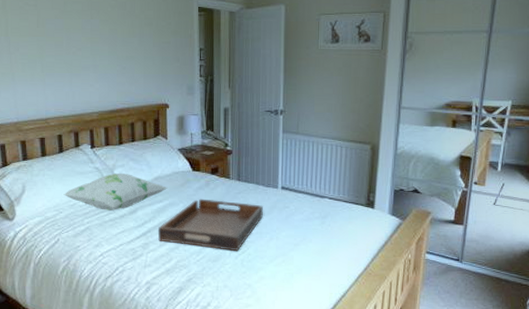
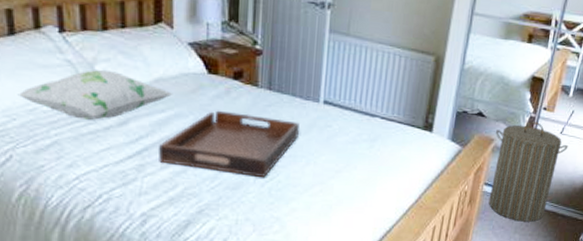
laundry hamper: none [432,195,503,287] -> present [488,121,568,222]

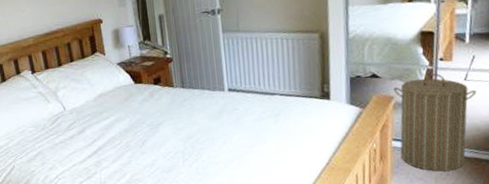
decorative pillow: present [17,69,173,120] -> none [12,94,113,133]
serving tray: present [159,110,299,178] -> none [108,109,212,161]

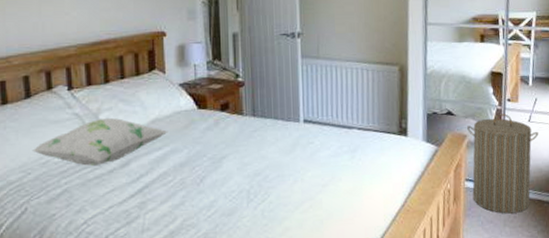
decorative pillow: none [12,94,113,133] -> present [32,117,168,166]

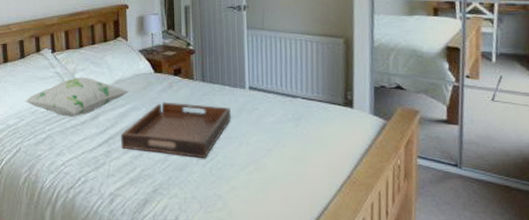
serving tray: none [158,141,284,202] -> present [121,102,231,159]
laundry hamper: present [467,113,539,214] -> none [419,91,505,197]

